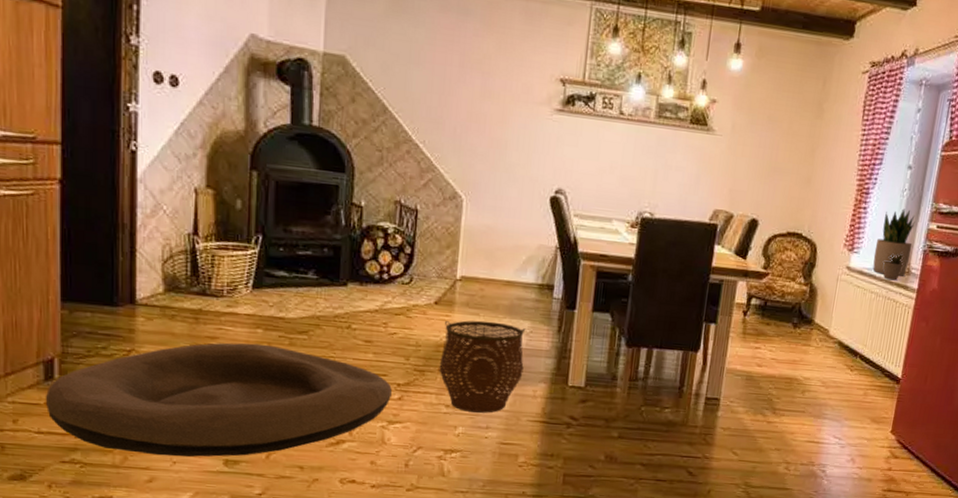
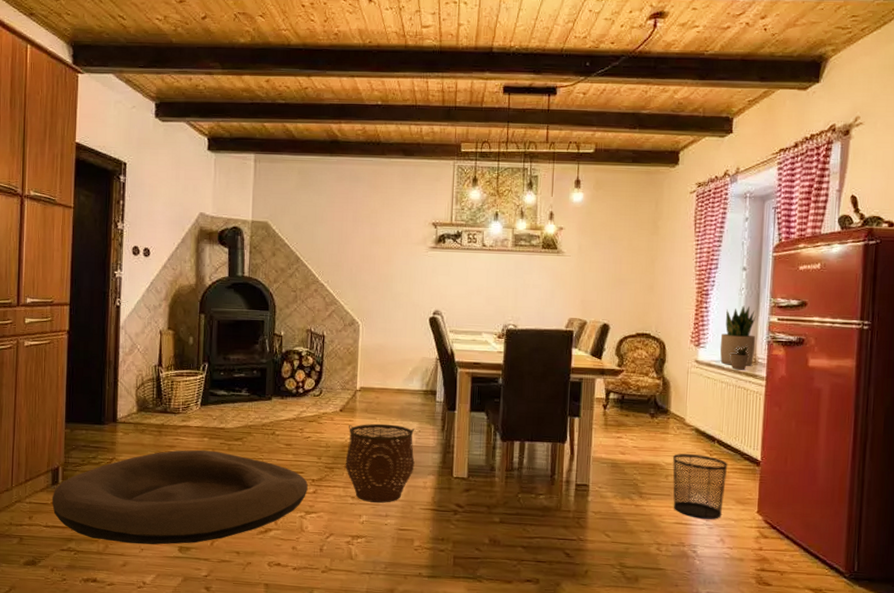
waste bin: none [807,368,868,438] -> present [672,453,728,519]

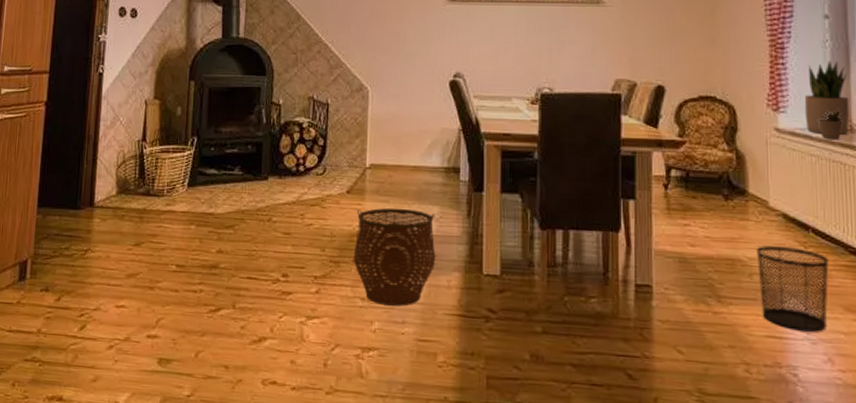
dog bed: present [51,449,308,545] -> none [17,239,309,356]

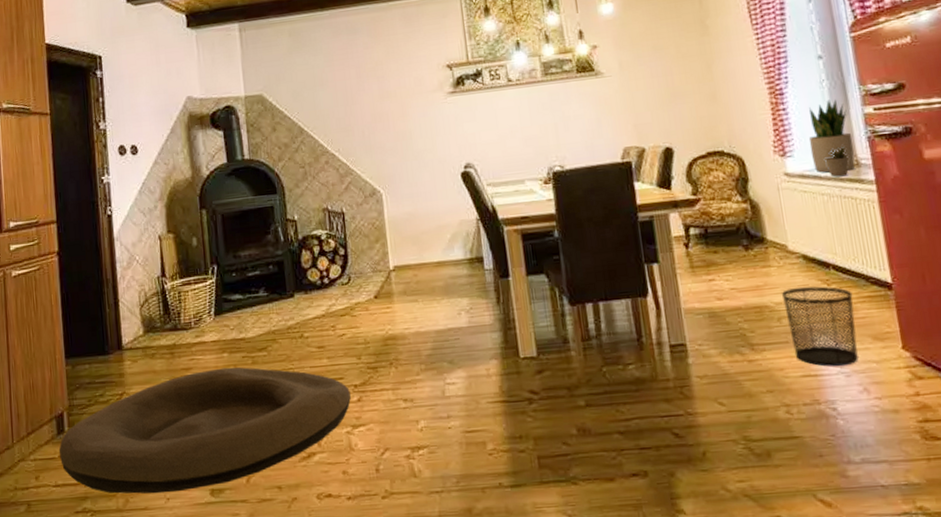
dog bed: none [17,239,309,356] -> present [58,367,351,494]
basket: present [353,207,436,306] -> none [387,304,473,403]

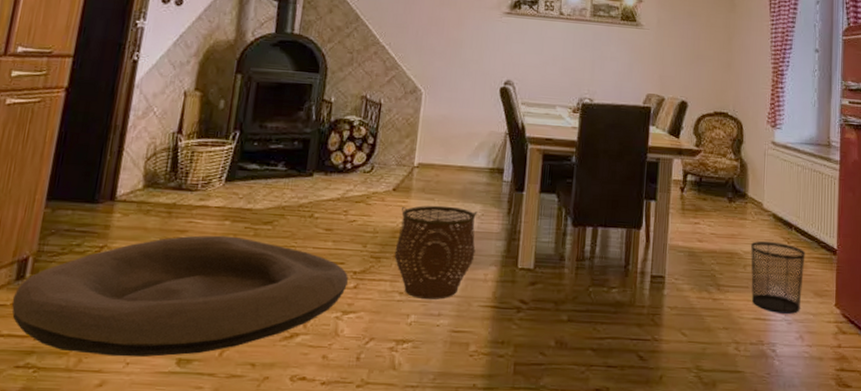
basket: none [387,304,473,403] -> present [394,205,478,299]
planter: present [808,99,855,173] -> none [795,87,829,149]
potted plant: present [825,145,849,178] -> none [805,127,824,154]

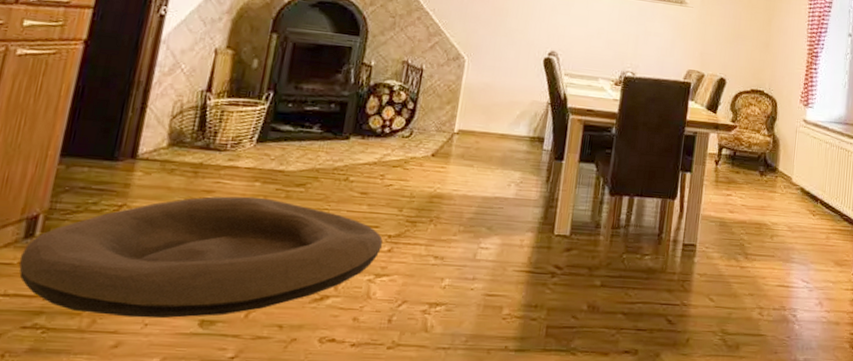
basket: present [394,205,478,299] -> none [430,171,517,264]
waste bin: present [750,241,806,314] -> none [776,213,829,282]

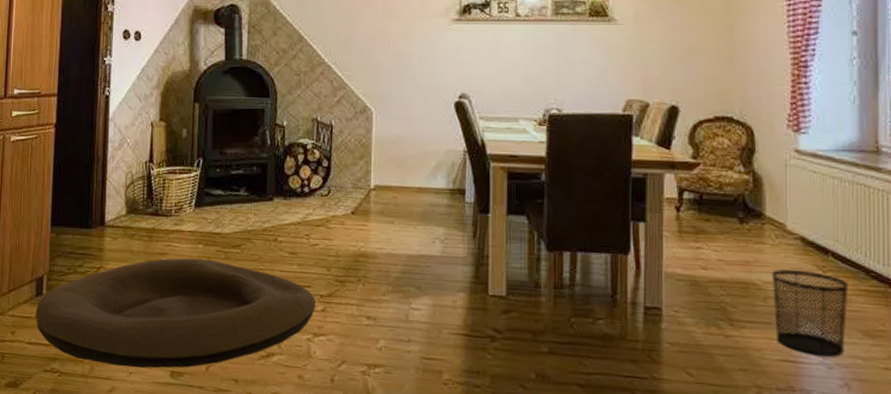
waste bin: none [776,213,829,282] -> present [771,269,849,357]

